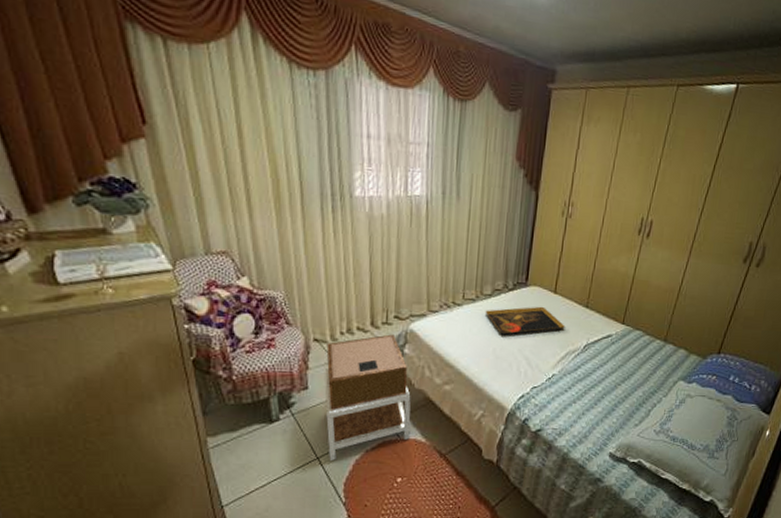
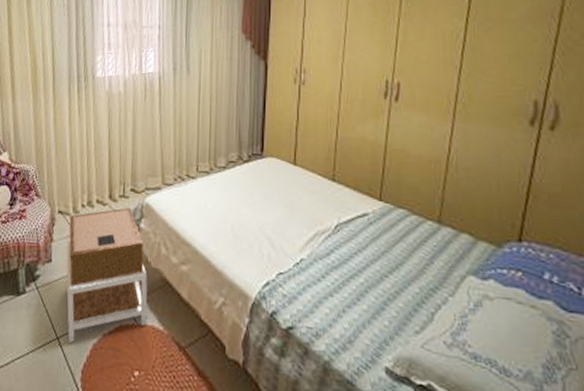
decorative tray: present [485,306,565,336] -> none [220,179,310,212]

